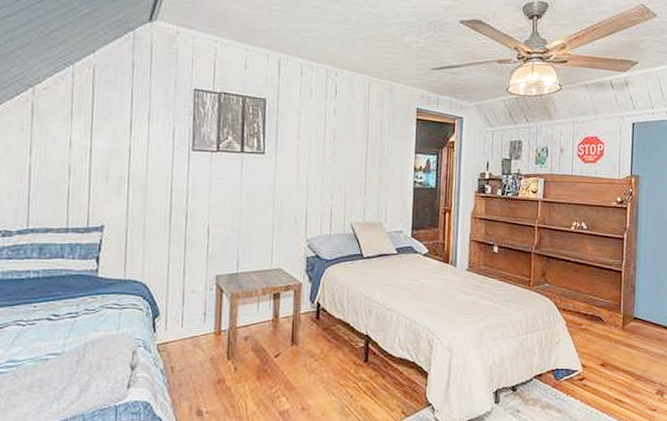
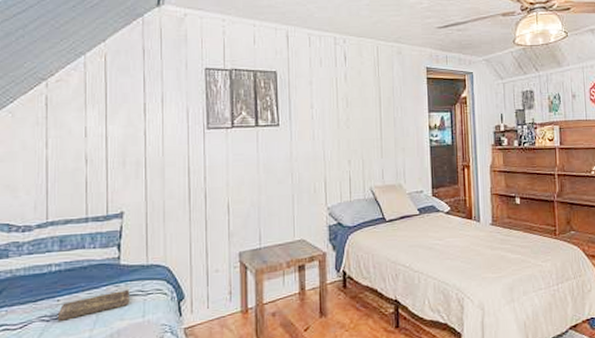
book: none [33,301,106,326] -> present [57,289,130,321]

